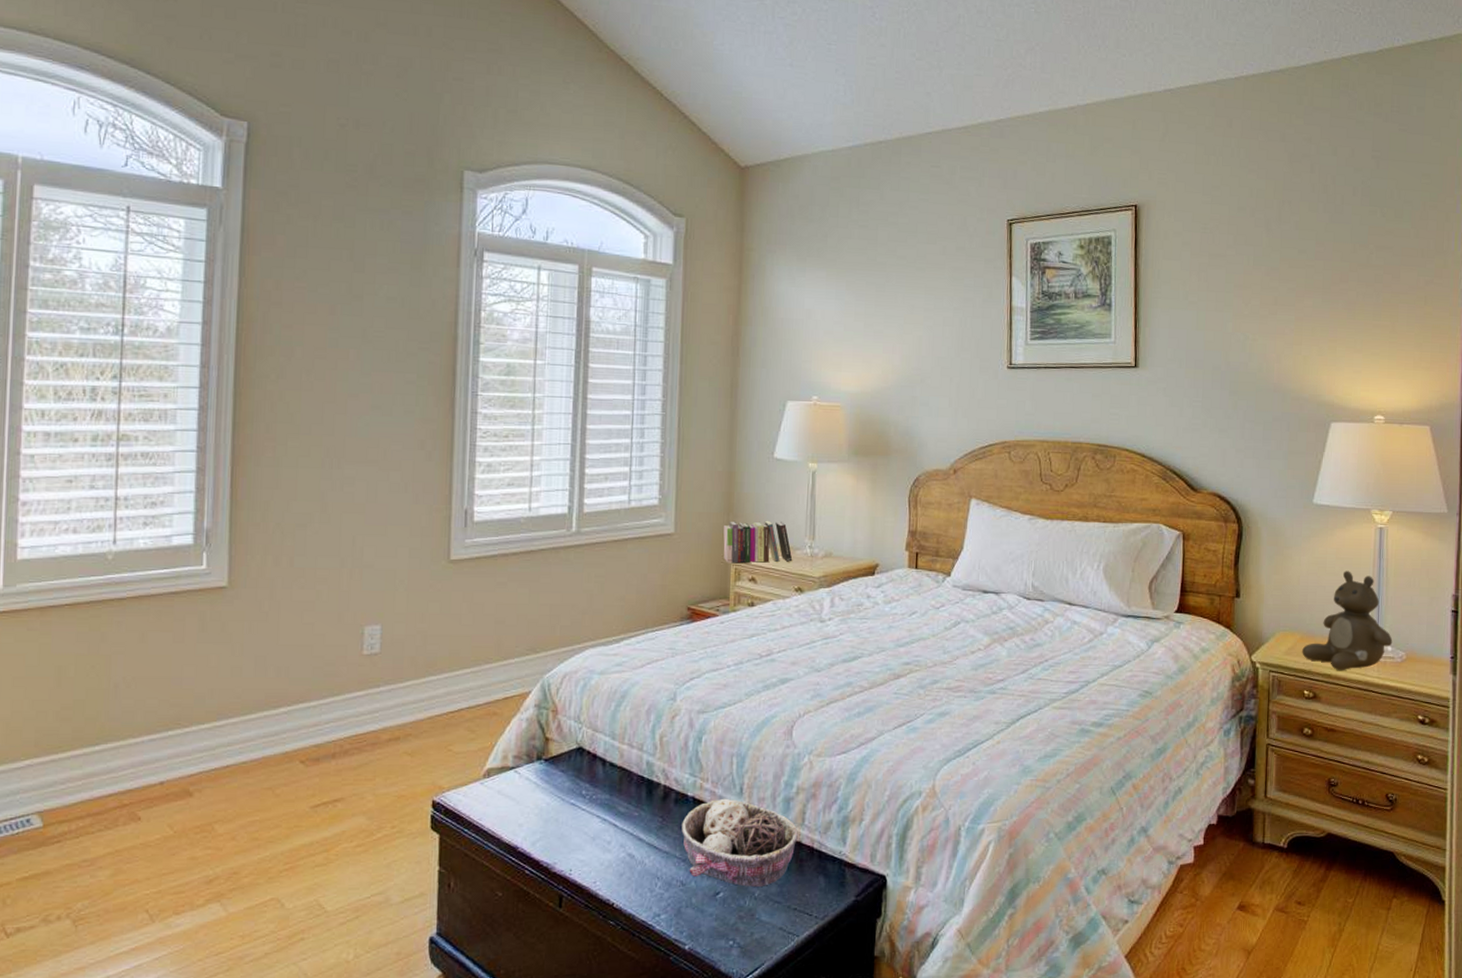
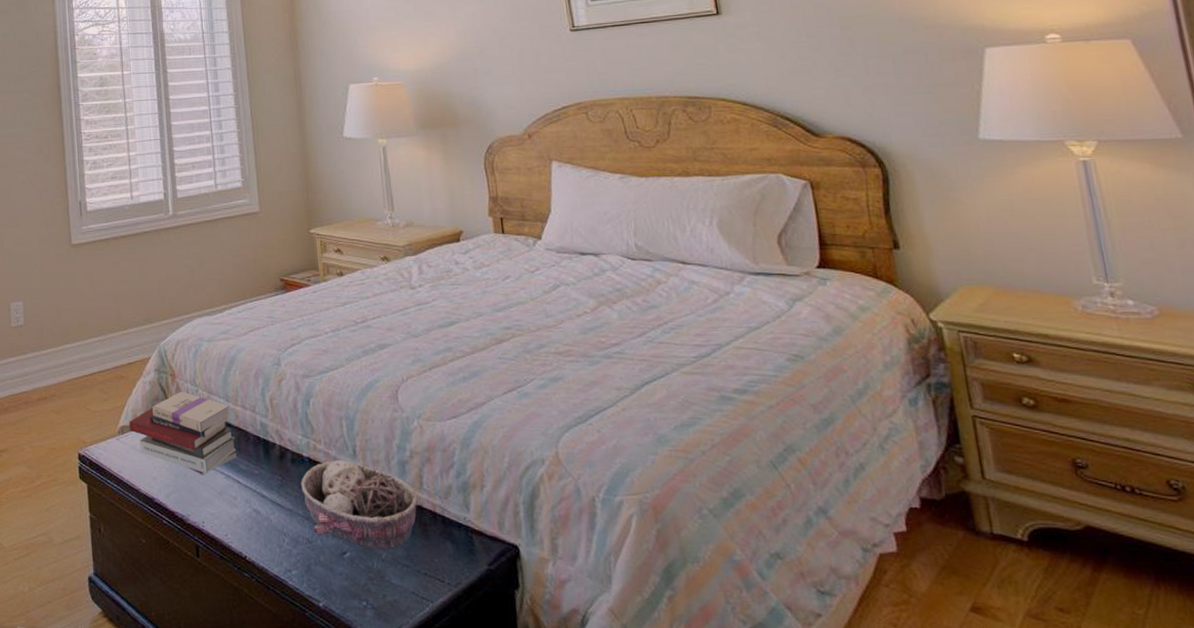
books: none [497,729,617,820] -> present [129,391,237,475]
books: present [723,520,793,564] -> none [305,195,375,237]
teddy bear: present [1302,570,1393,671] -> none [999,213,1134,330]

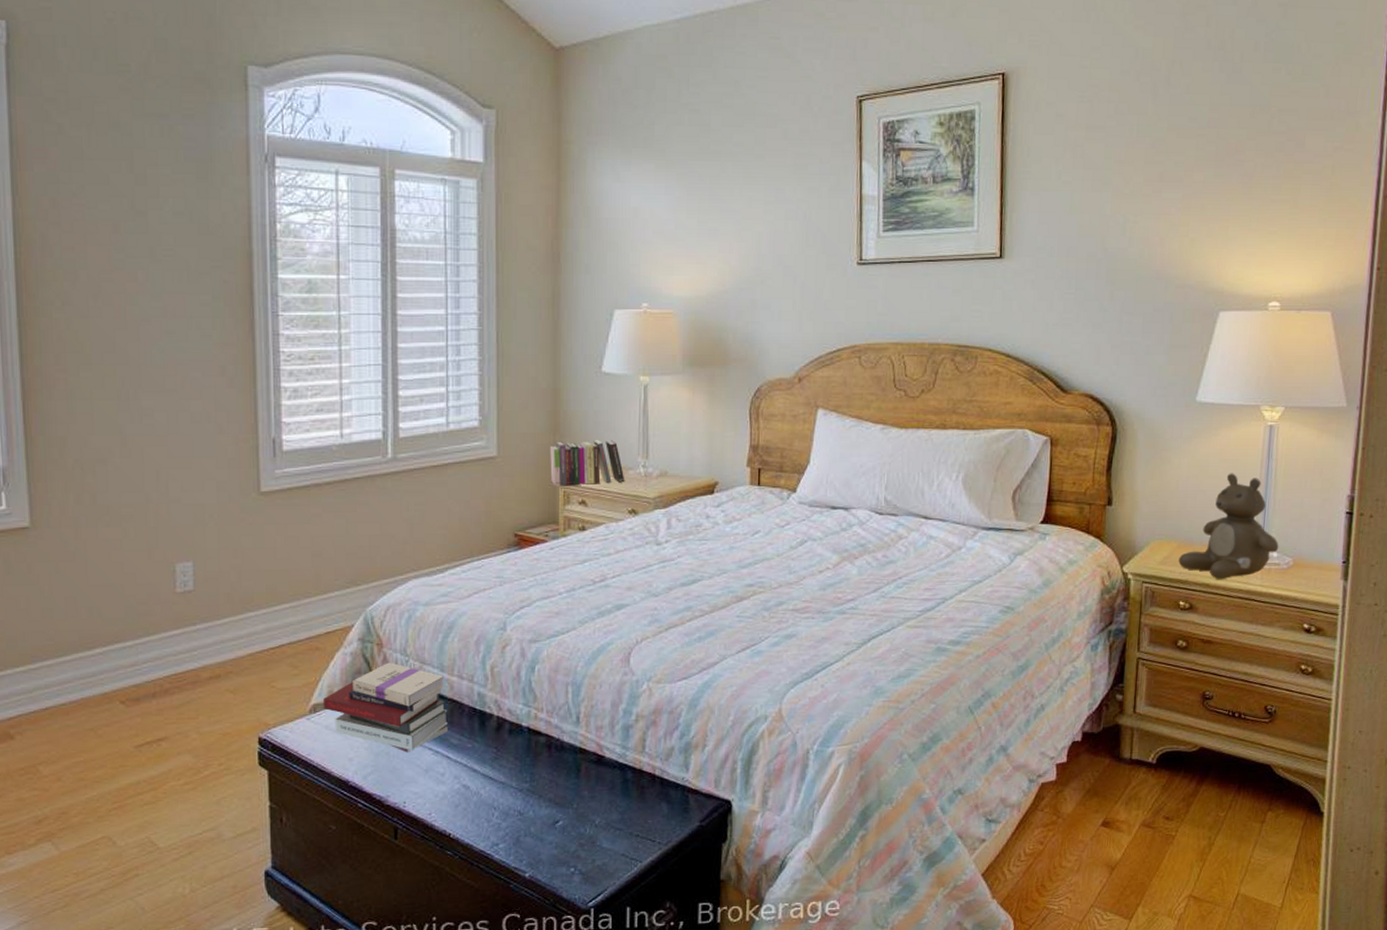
decorative basket: present [301,459,418,549] -> none [517,727,638,815]
books: none [305,195,375,237] -> present [550,439,625,486]
teddy bear: none [999,213,1134,330] -> present [1178,473,1279,580]

